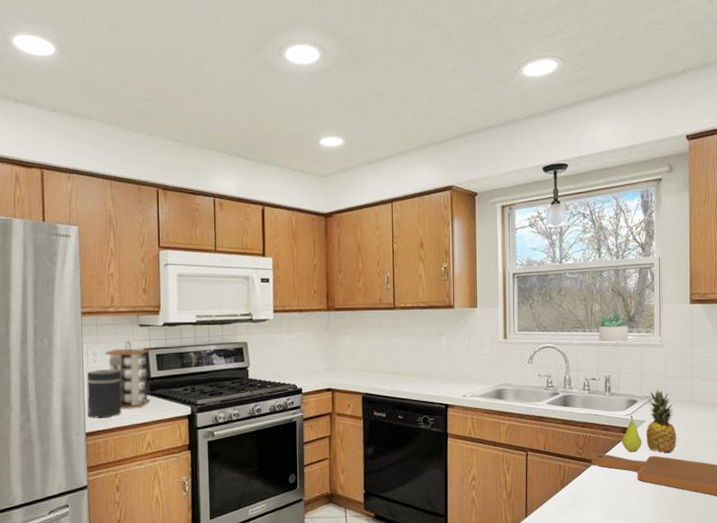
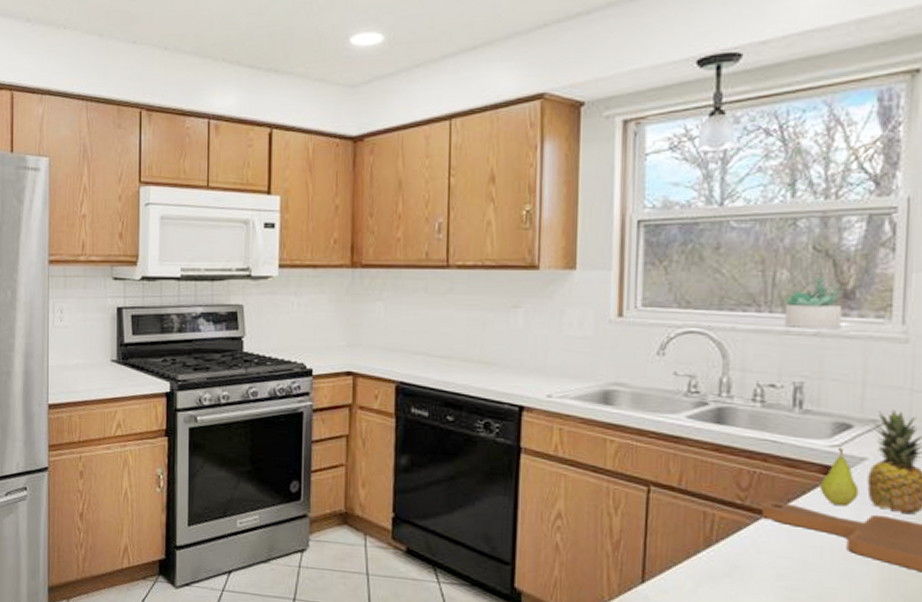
cylinder: present [86,369,122,418] -> none [51,330,91,389]
spice rack: present [104,340,151,409] -> none [72,296,125,380]

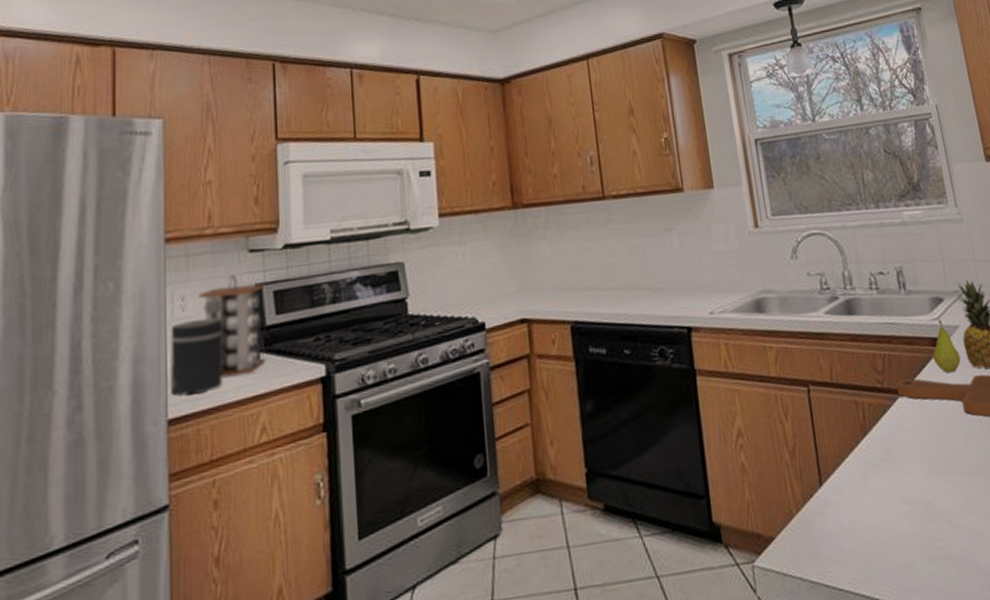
cylinder: none [51,330,91,389] -> present [170,318,223,396]
spice rack: none [72,296,125,380] -> present [198,274,266,378]
succulent plant: present [784,276,844,330] -> none [874,174,918,221]

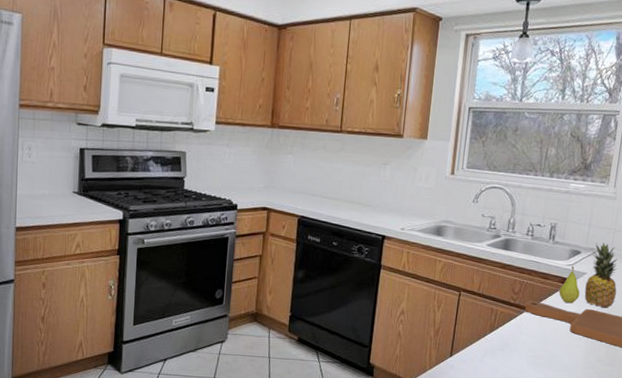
cylinder: present [170,318,223,396] -> none [19,165,56,215]
spice rack: present [198,274,266,378] -> none [40,138,87,209]

